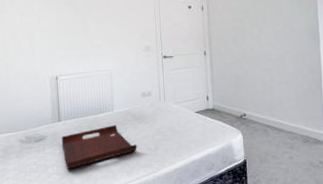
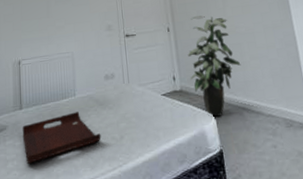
indoor plant: none [221,40,270,132] -> present [187,15,241,117]

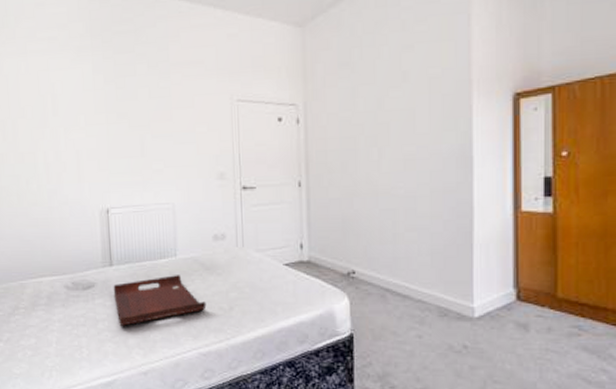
indoor plant: present [187,15,241,117] -> none [322,167,392,296]

